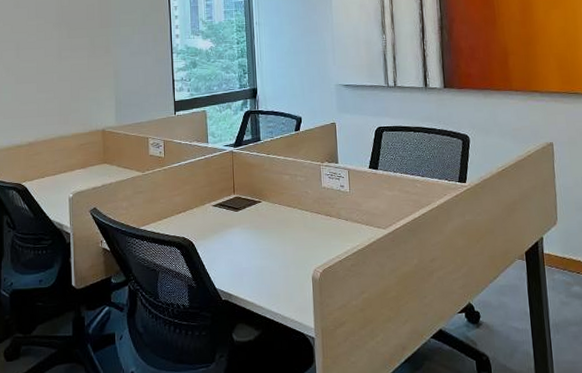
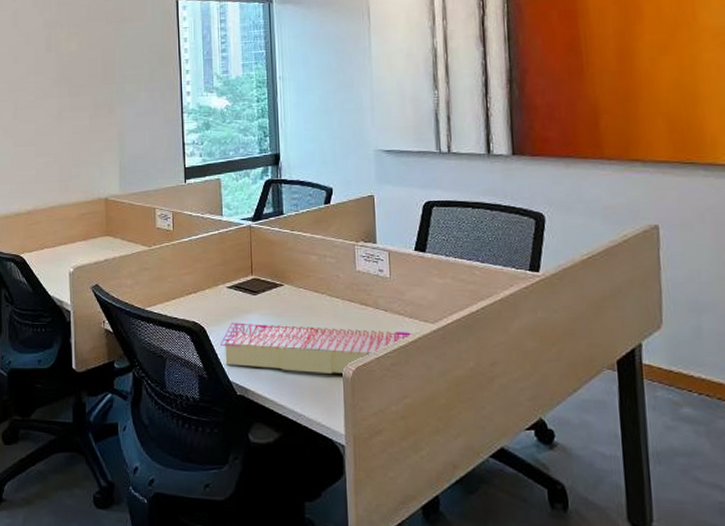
architectural model: none [206,236,368,277] -> present [220,323,412,374]

